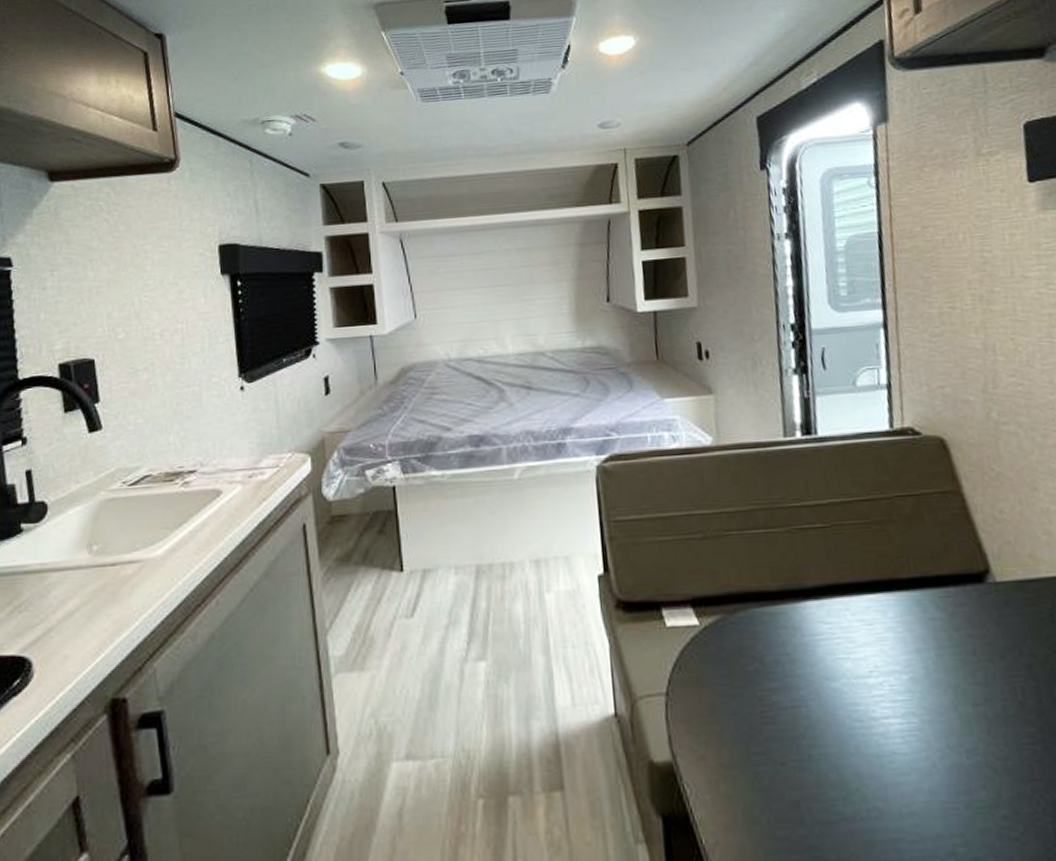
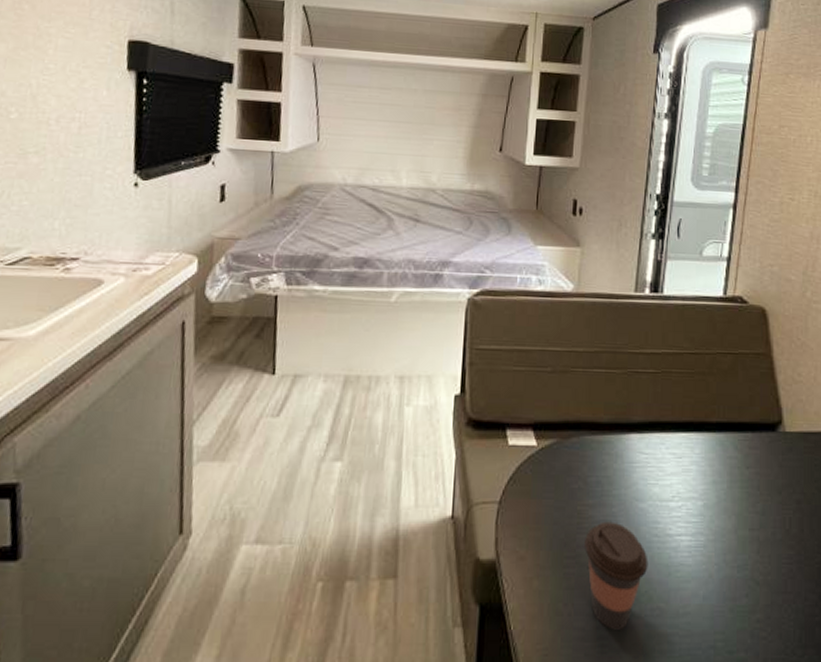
coffee cup: none [772,707,855,838] -> present [585,521,648,630]

